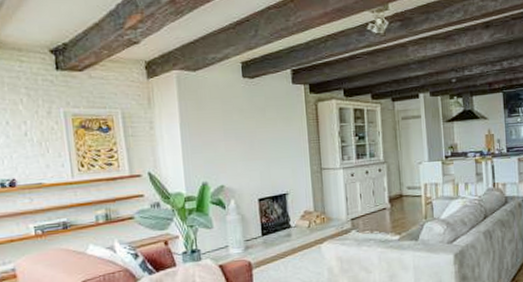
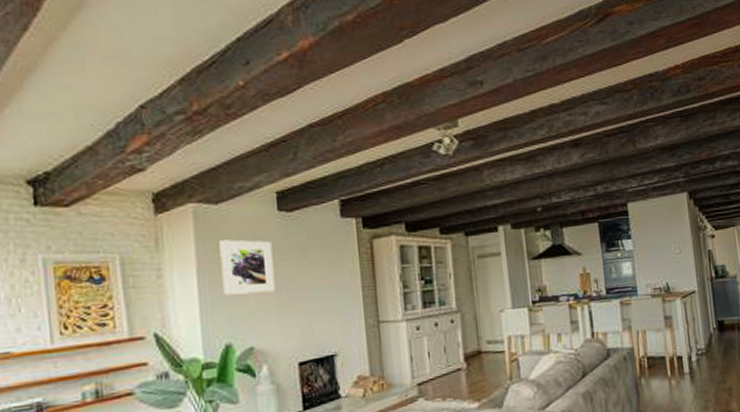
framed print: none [197,100,241,144] -> present [219,239,276,296]

